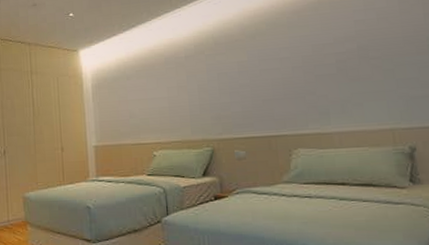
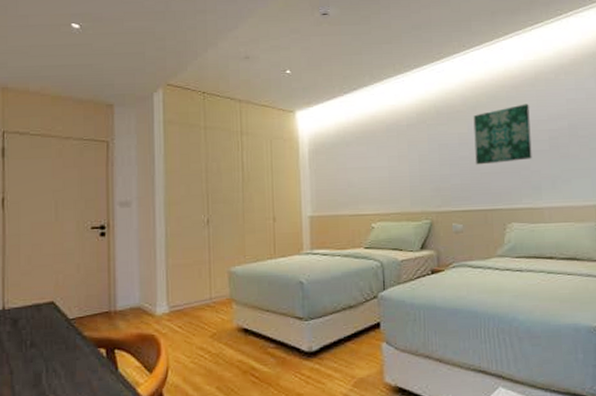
wall art: none [252,28,318,92] -> present [473,104,532,165]

